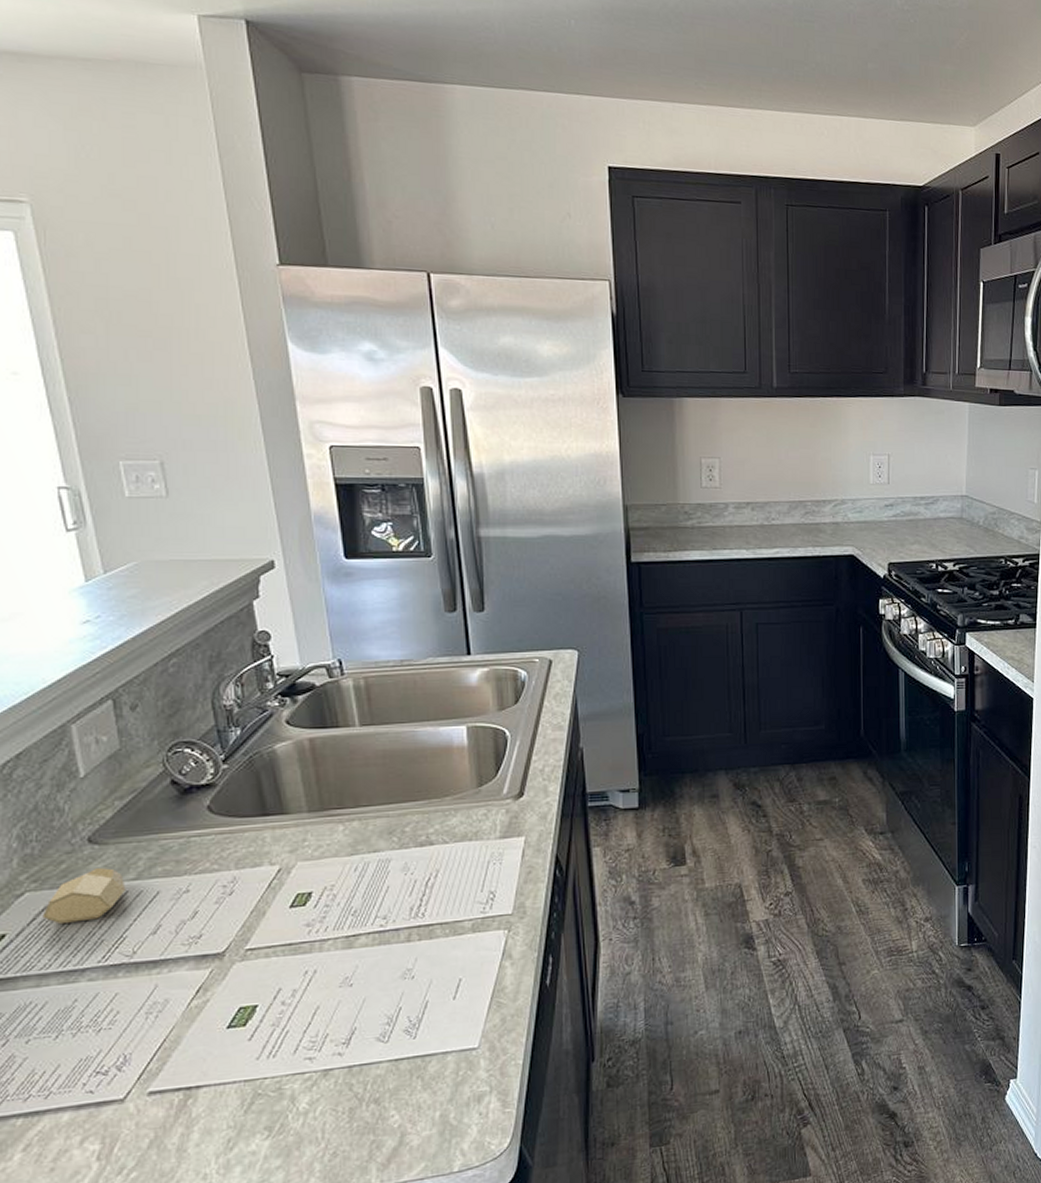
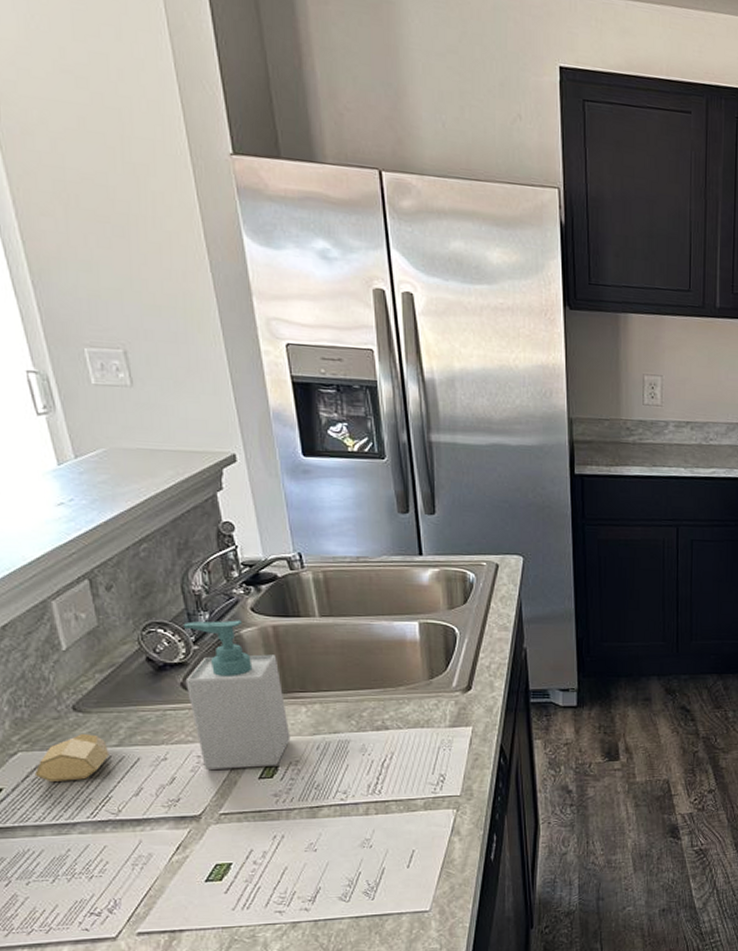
soap bottle: none [212,734,326,902] -> present [183,620,291,771]

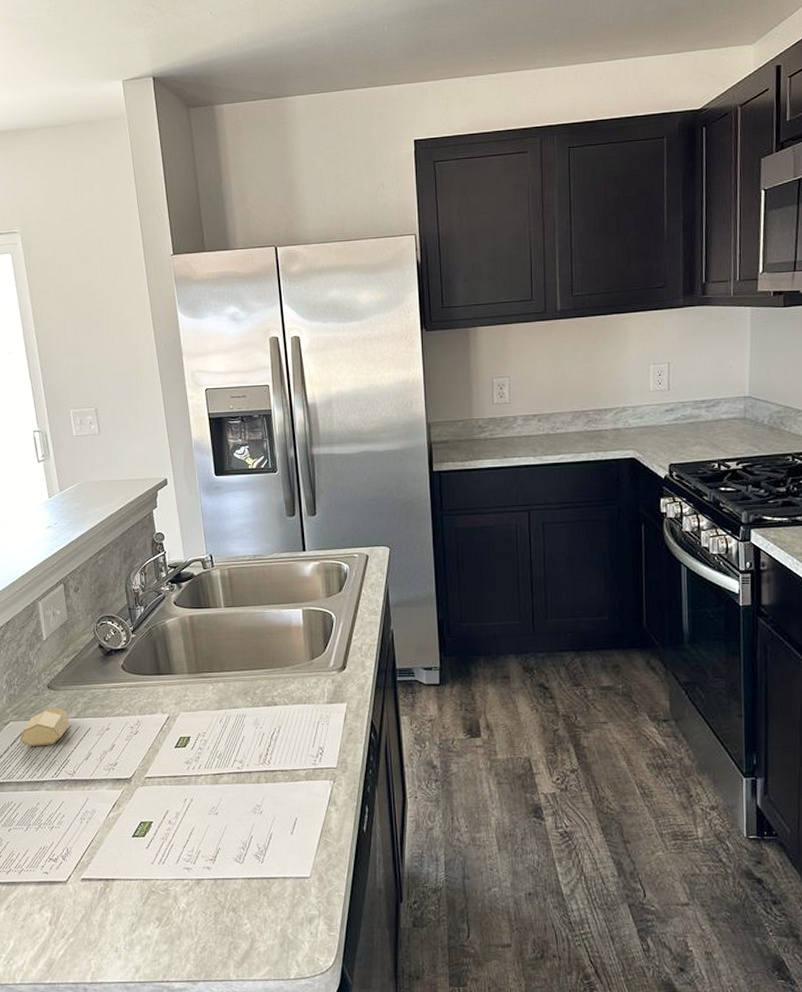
soap bottle: present [183,620,291,771] -> none [125,612,200,740]

